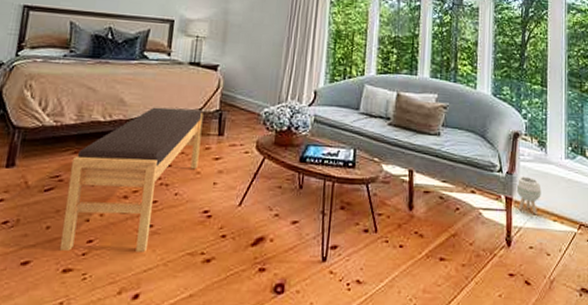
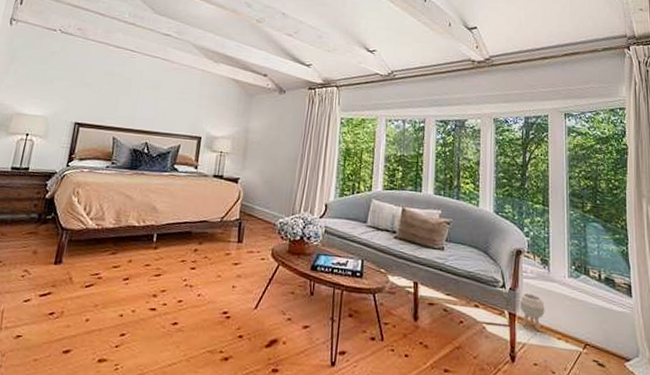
bench: present [59,107,204,252] -> none [96,214,225,348]

